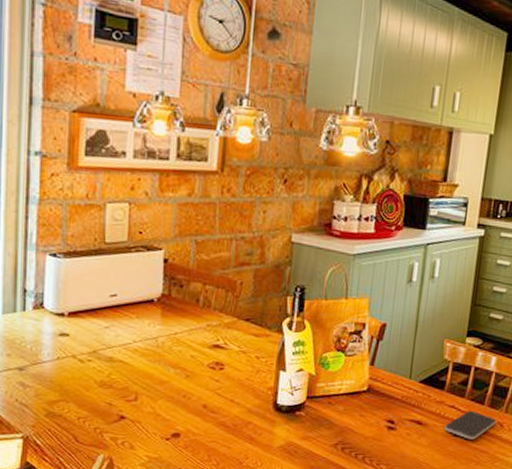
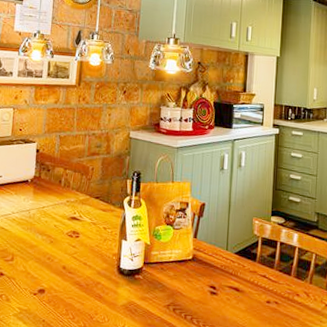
smartphone: present [444,411,497,440] -> none [259,281,303,307]

